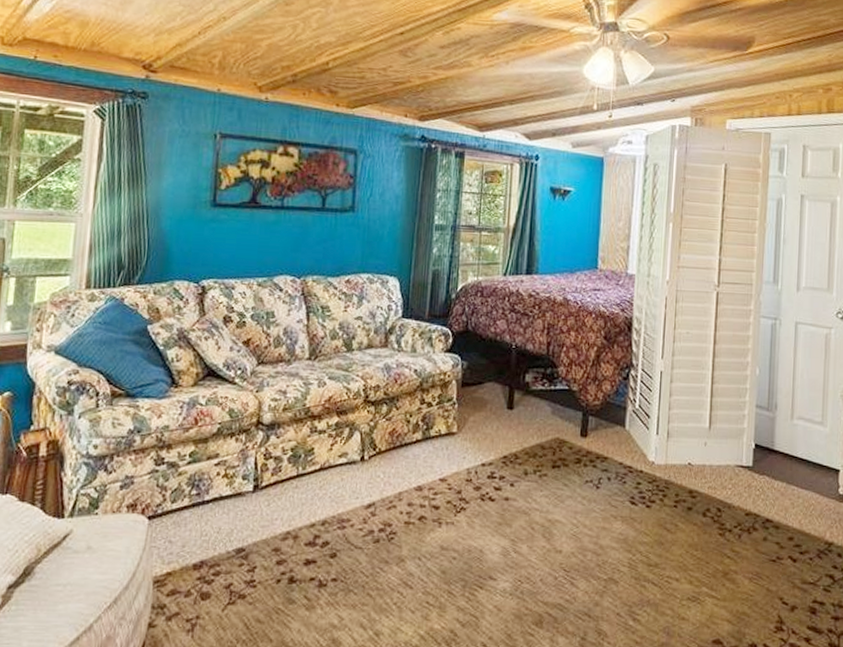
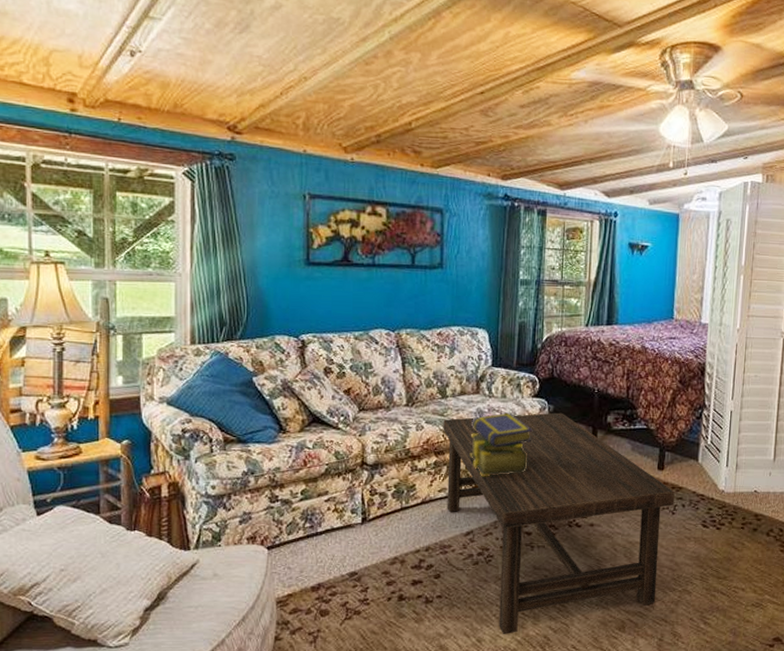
coffee table: none [347,370,599,627] -> present [443,412,675,634]
stack of books: none [374,368,444,441] -> present [469,412,533,477]

